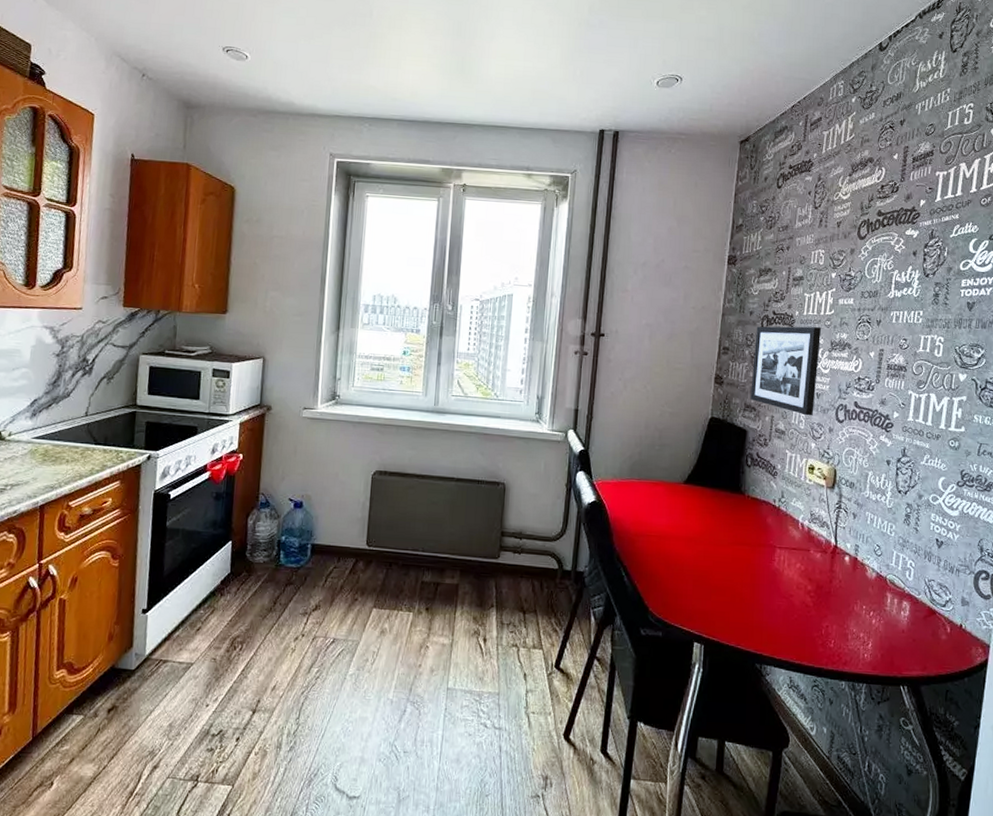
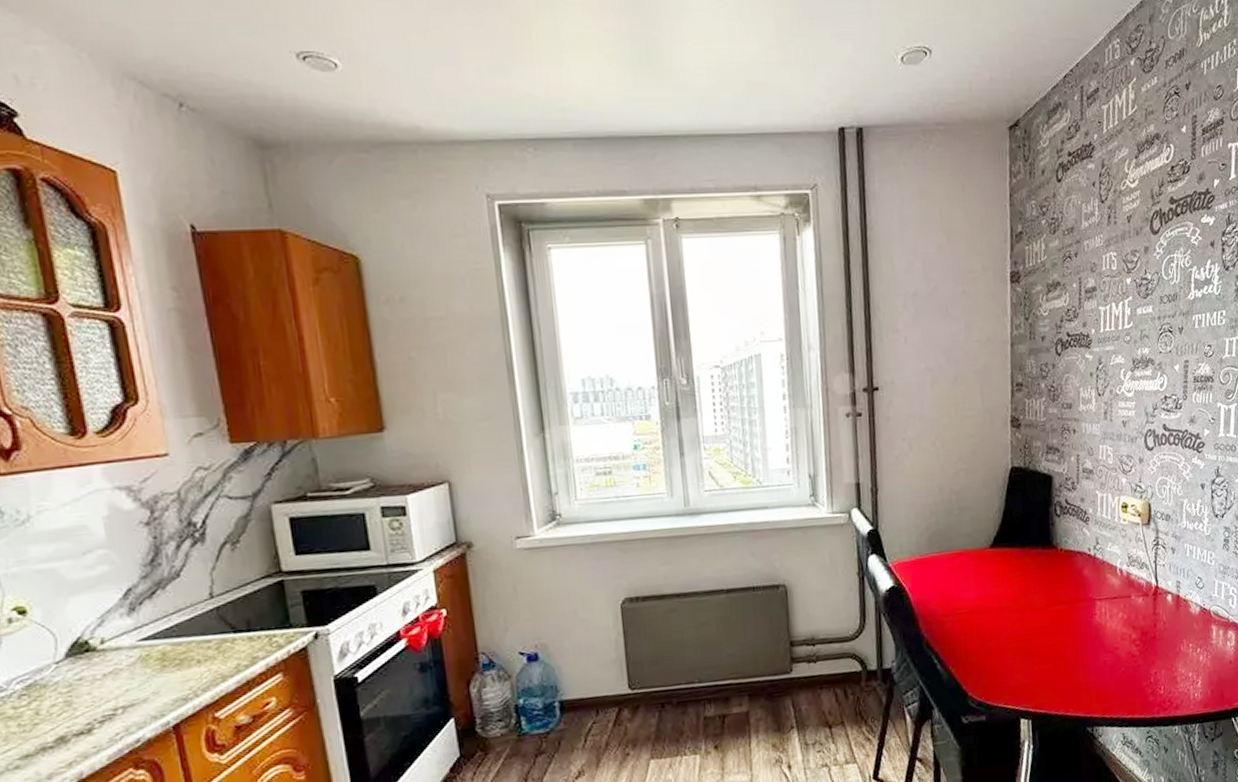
picture frame: present [750,326,822,416] -> none [1050,345,1122,449]

